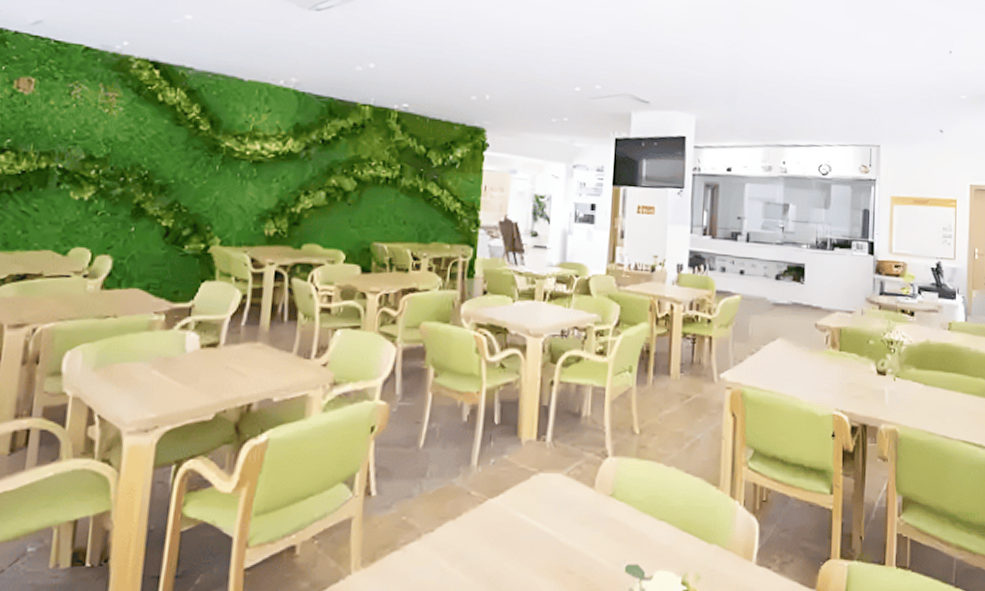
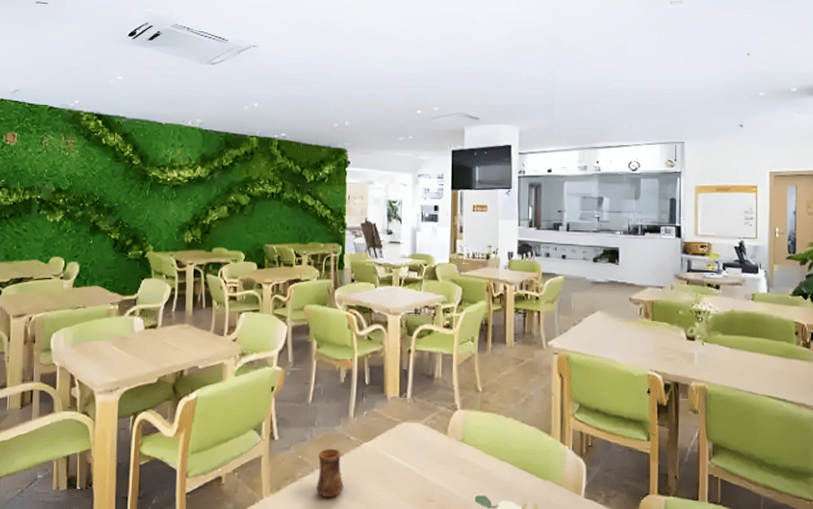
cup: none [423,506,460,572] -> present [316,448,344,498]

